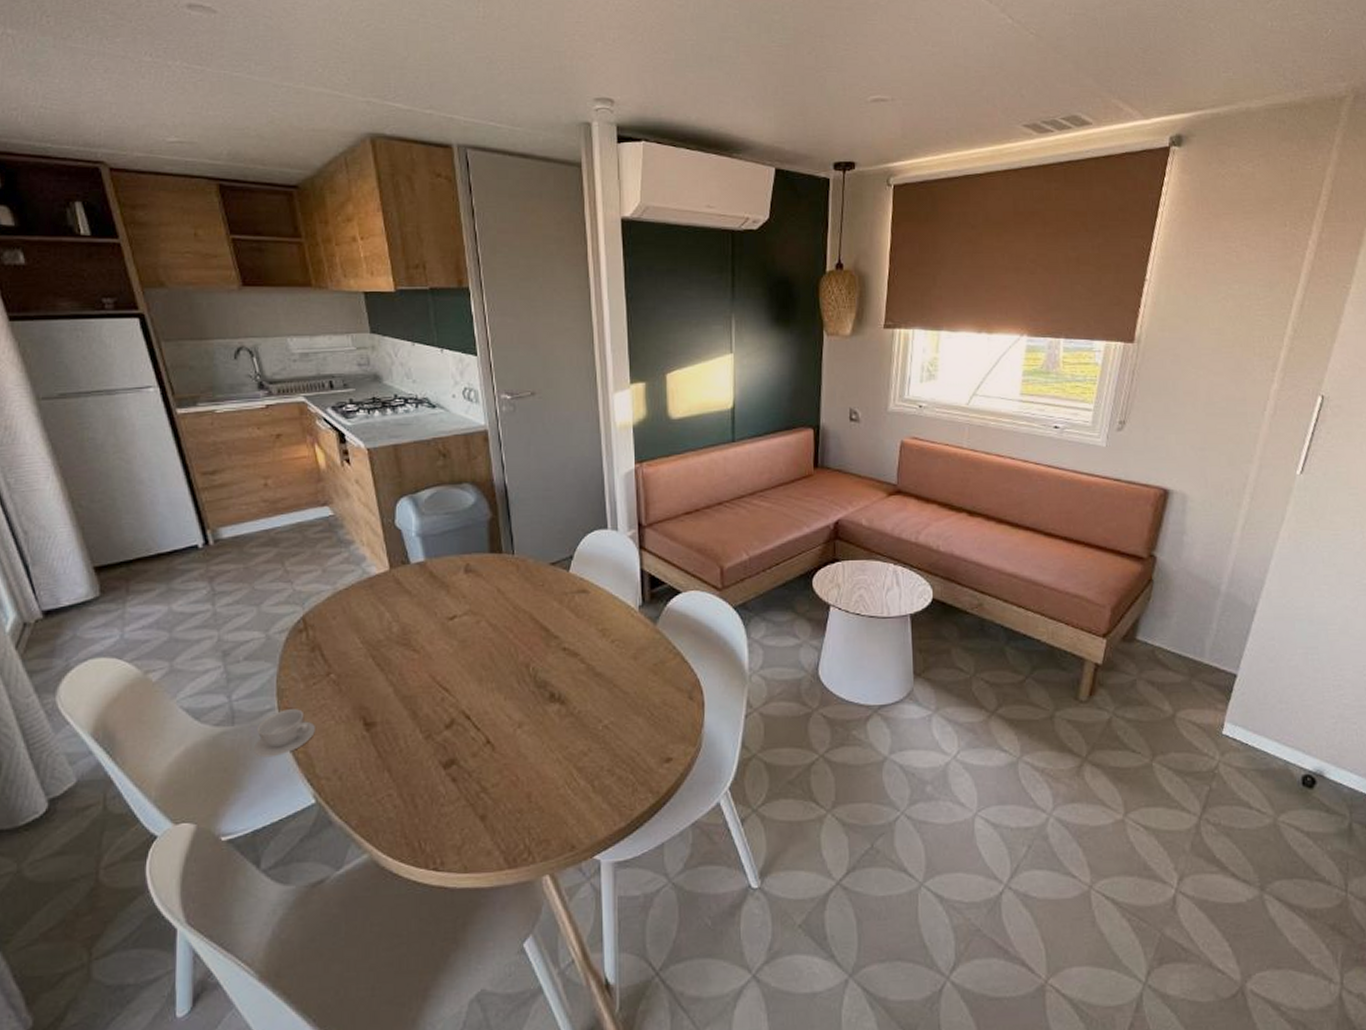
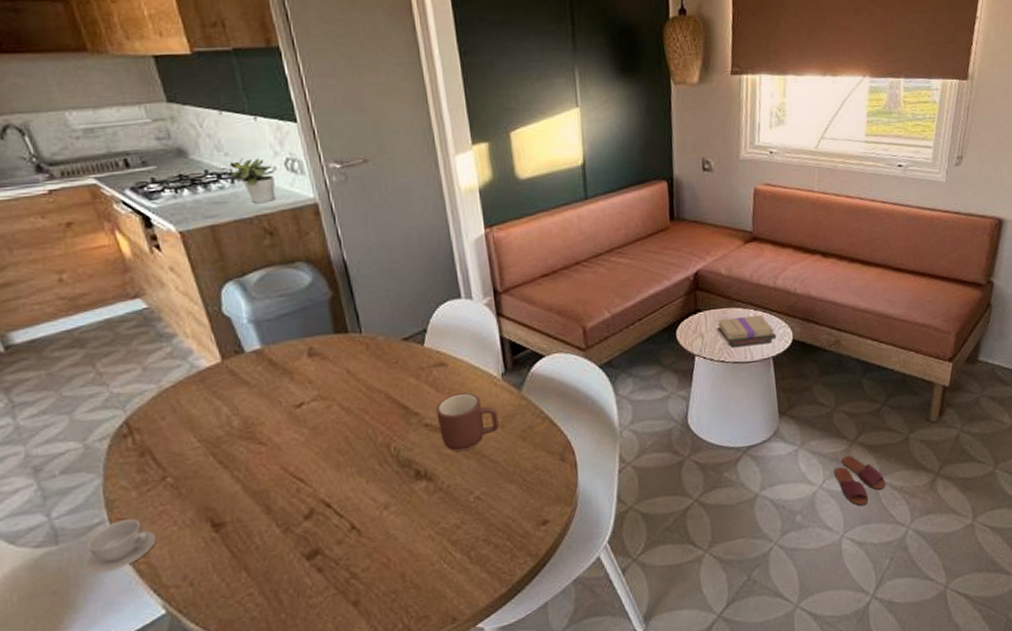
potted plant: none [416,385,454,428] -> present [229,157,276,204]
mug: none [575,621,632,679] -> present [436,392,499,452]
books: none [853,570,916,602] -> present [716,315,777,348]
slippers: none [970,727,1027,785] -> present [834,455,886,506]

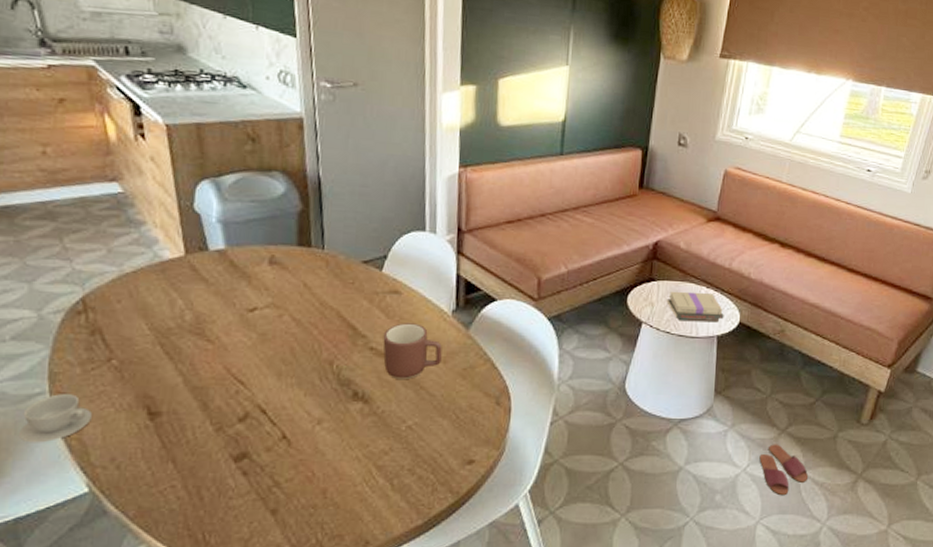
potted plant: present [229,157,276,204] -> none [224,63,267,110]

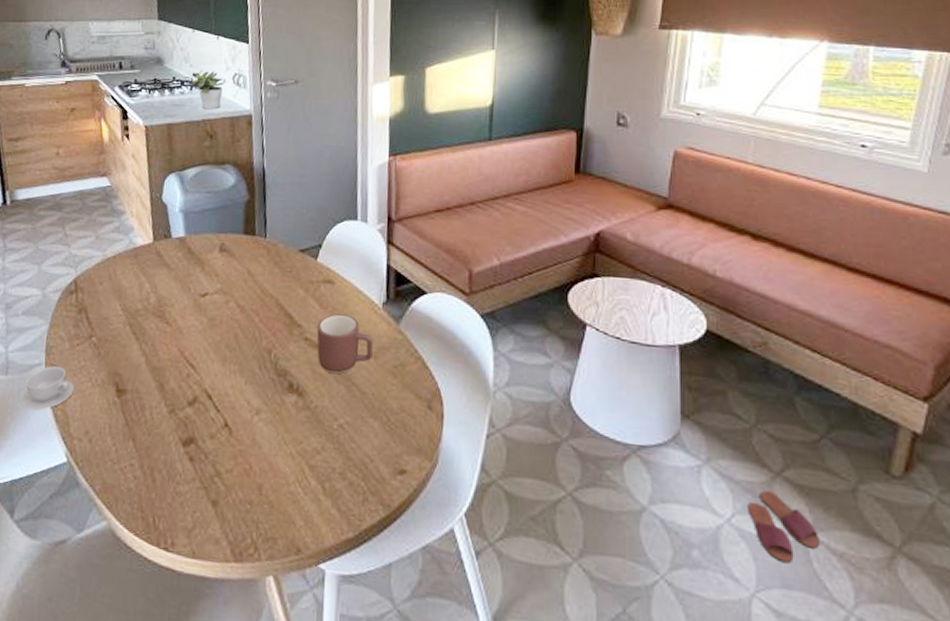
potted plant: none [224,63,267,110] -> present [191,69,224,110]
books: present [666,291,724,323] -> none [614,289,686,329]

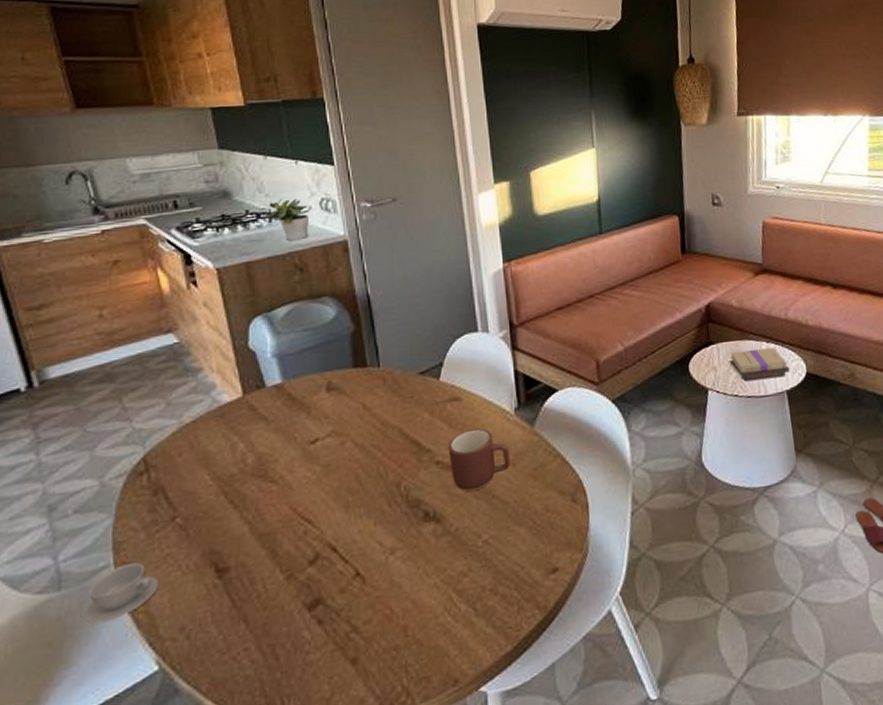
books: none [614,289,686,329] -> present [729,348,790,382]

